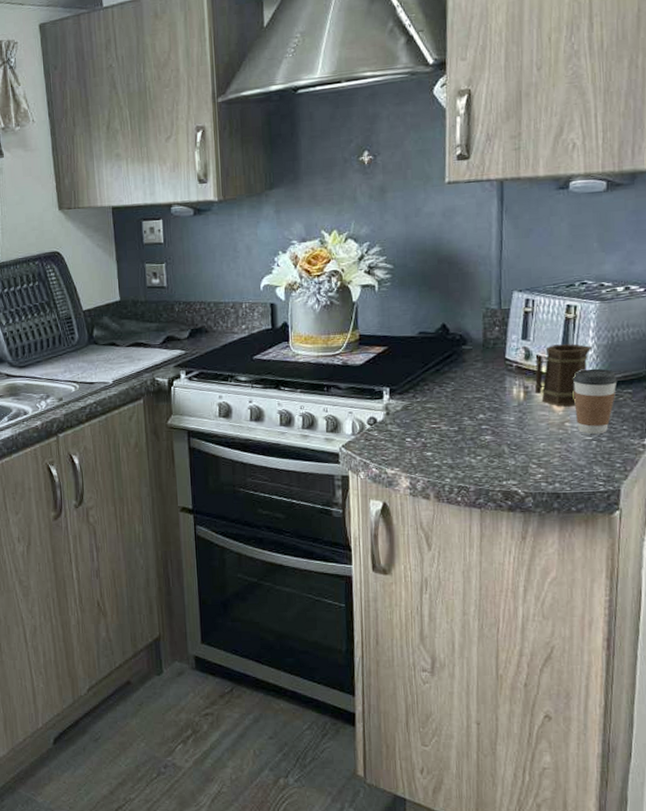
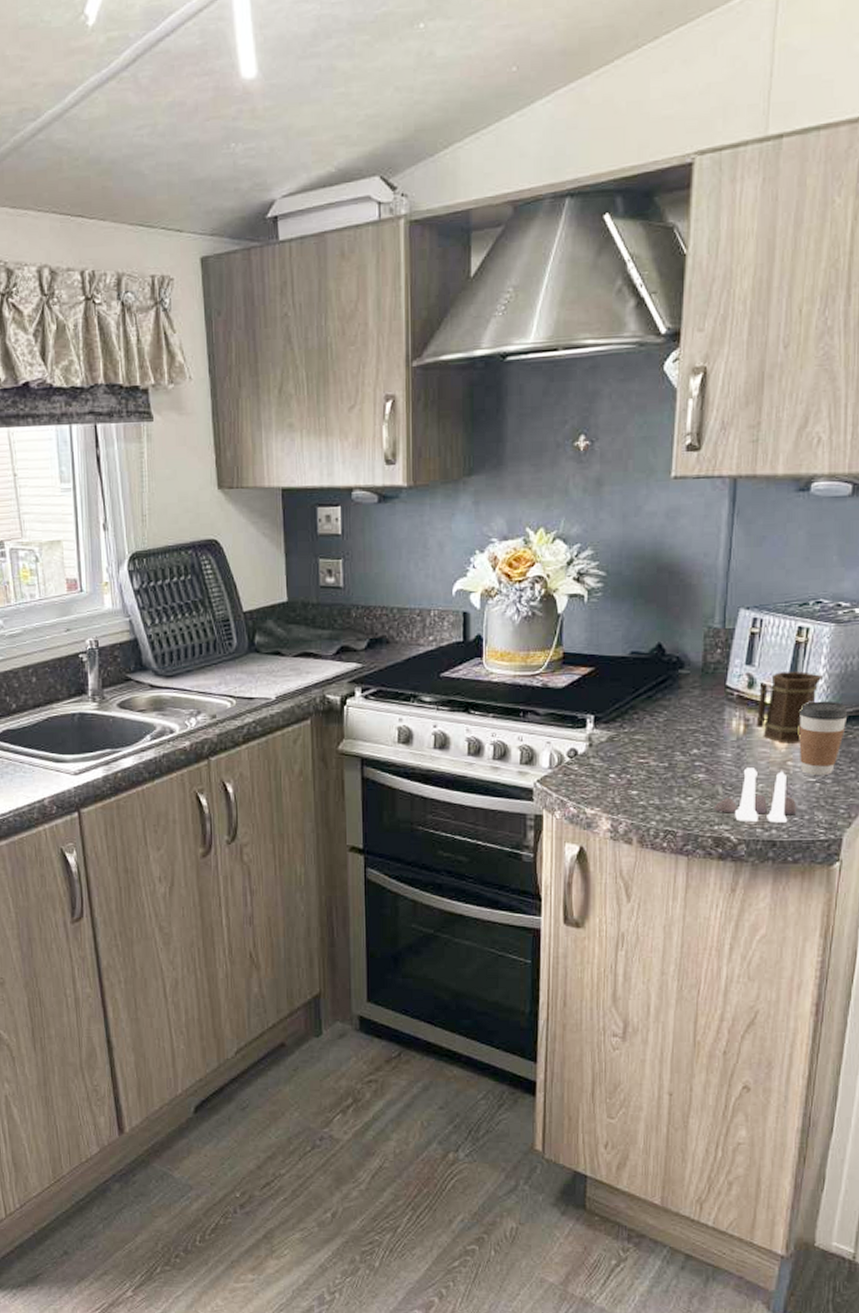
salt and pepper shaker set: none [501,429,577,477] -> present [714,768,797,823]

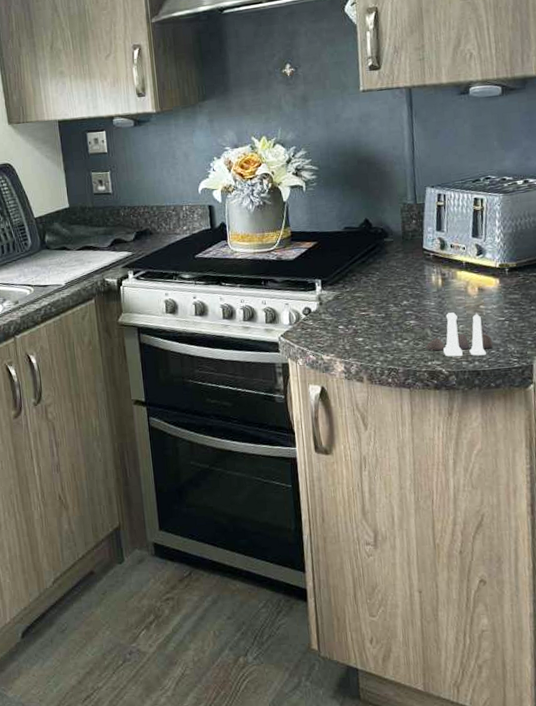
mug: present [756,671,823,743] -> none [450,233,499,291]
coffee cup: present [799,701,848,776] -> none [484,254,523,316]

